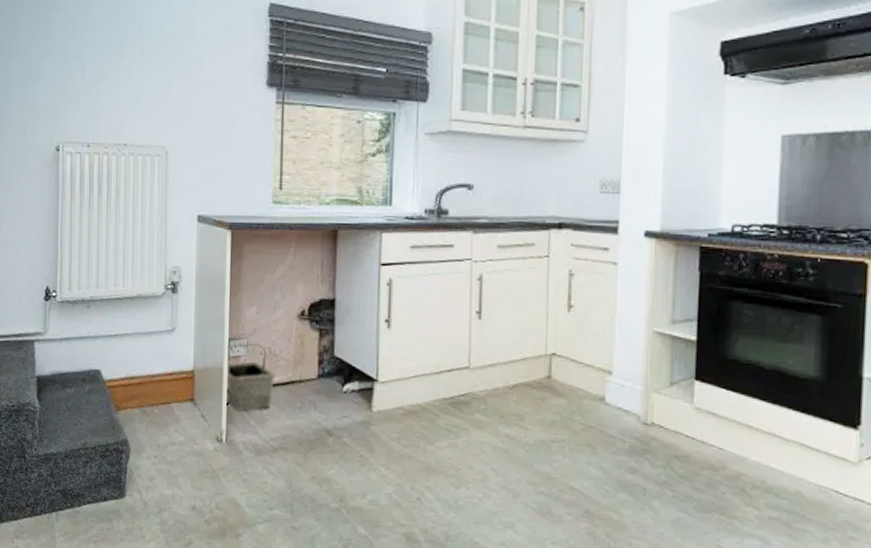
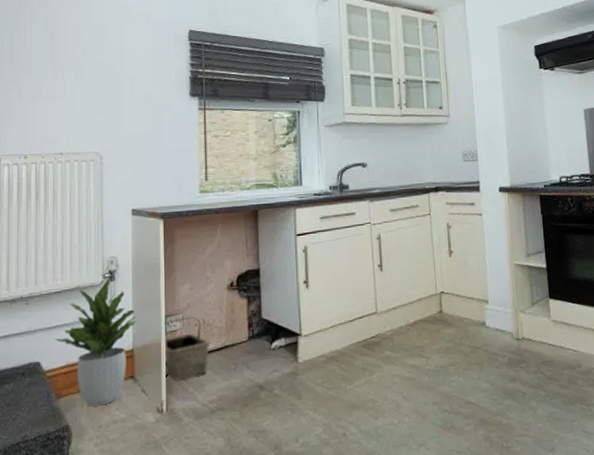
potted plant: none [114,289,199,425] -> present [54,278,137,407]

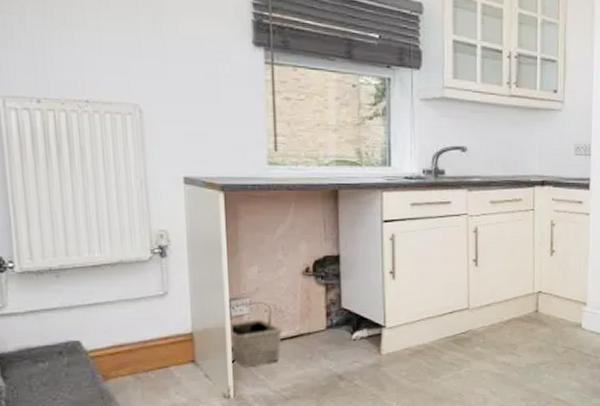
potted plant: present [54,278,137,407] -> none [95,254,196,390]

